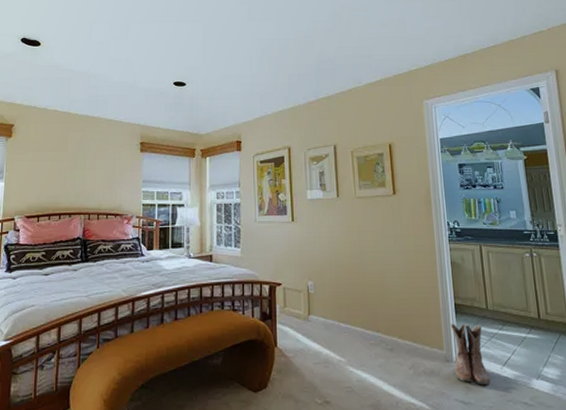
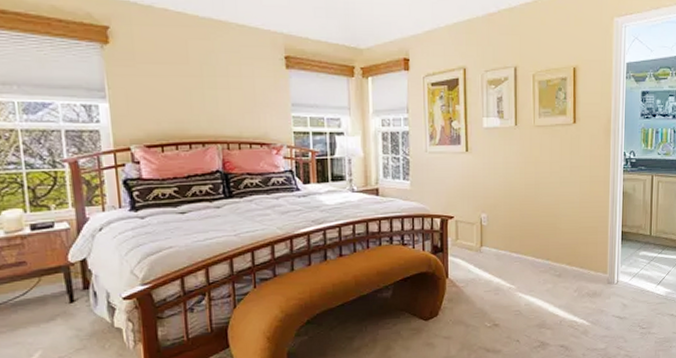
boots: present [450,323,491,385] -> none [615,249,645,302]

